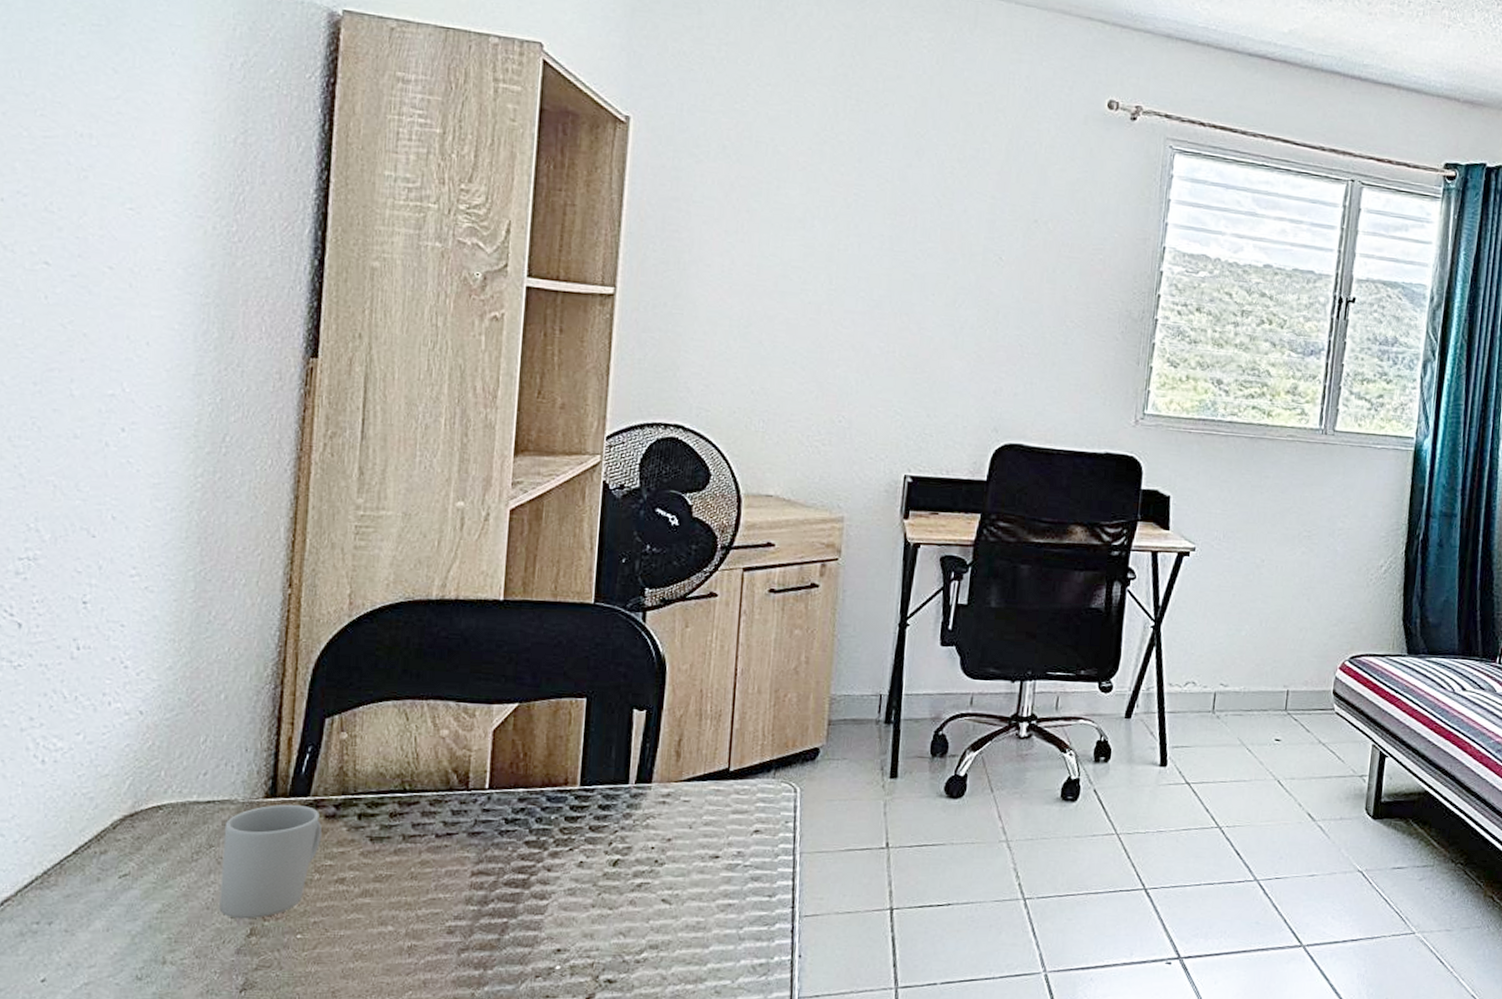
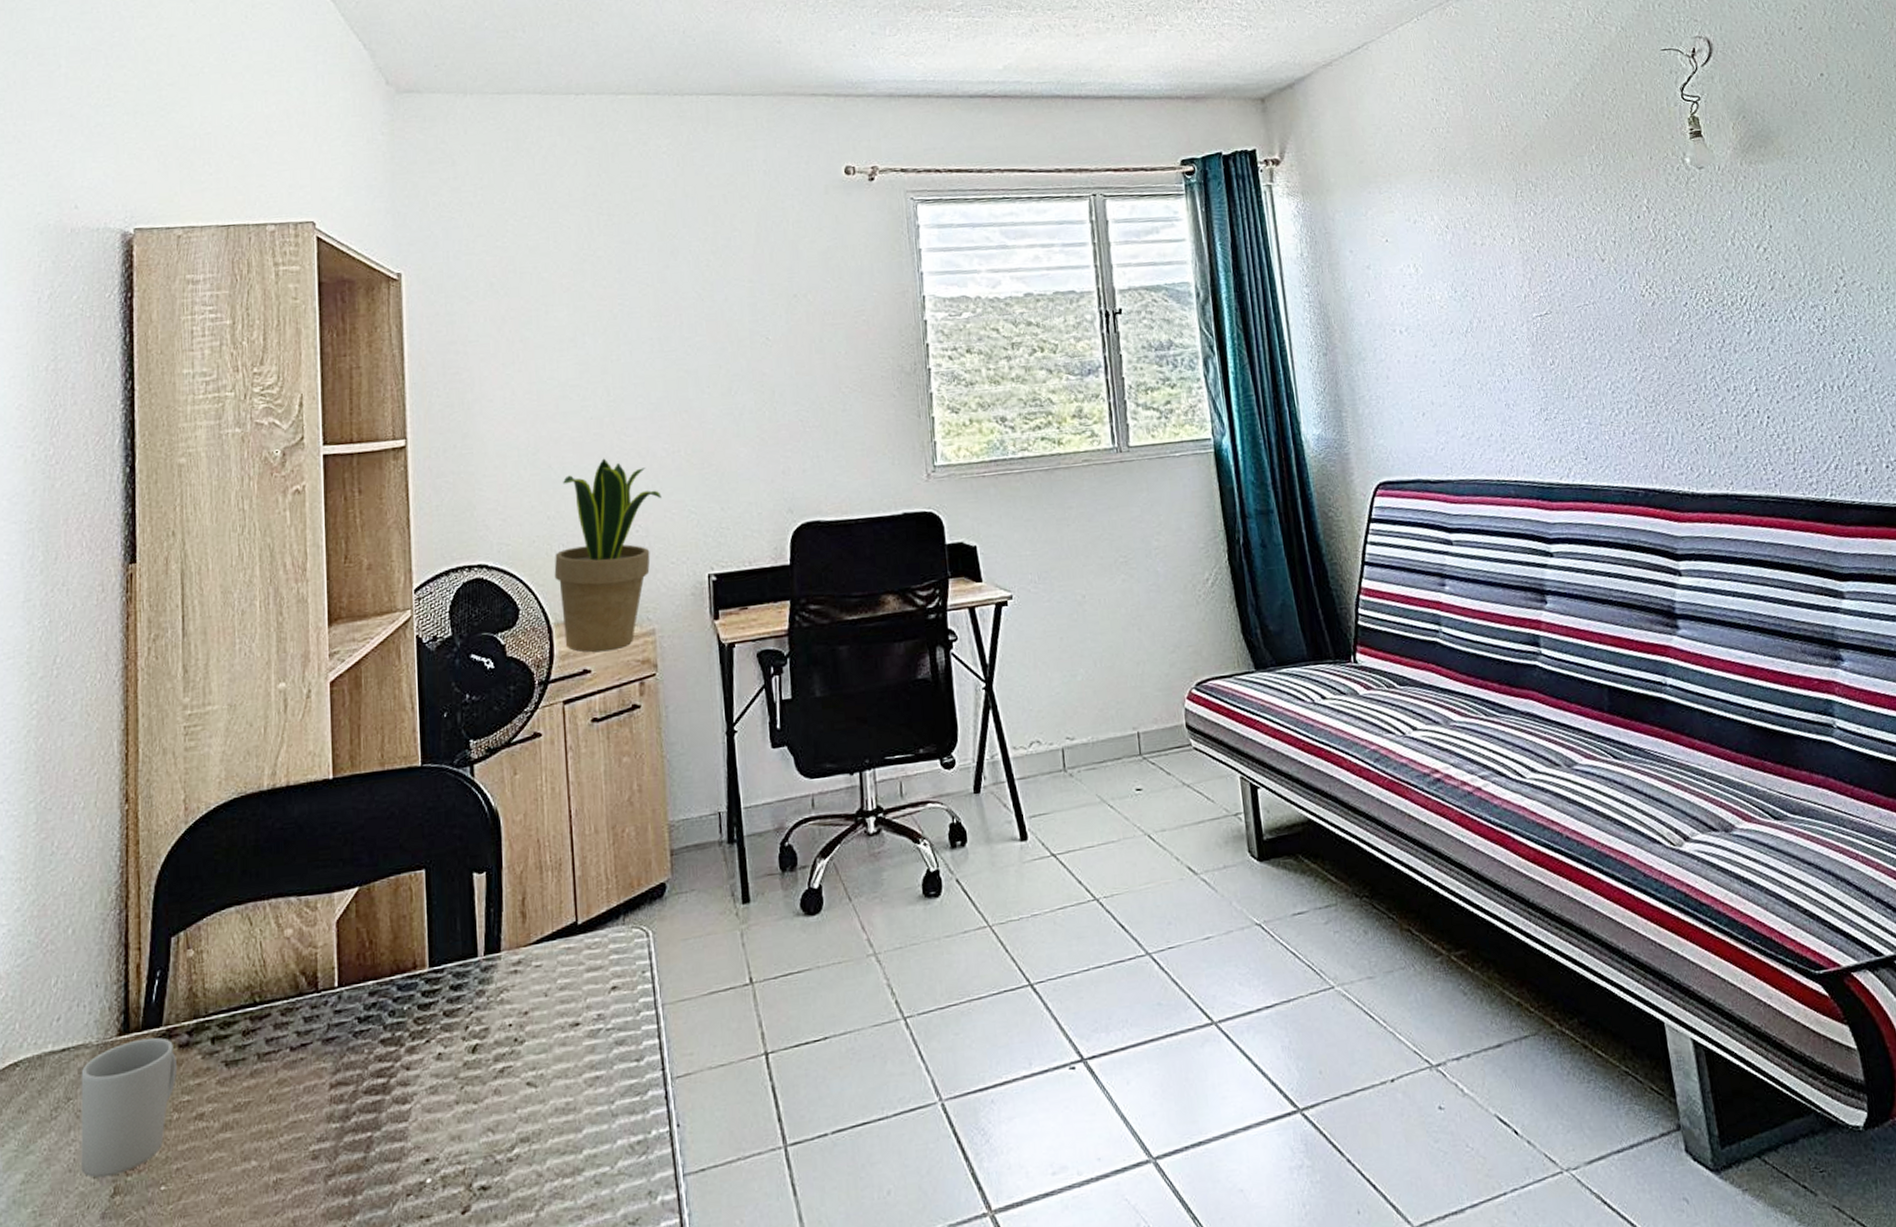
potted plant: none [750,344,870,529] -> present [554,458,662,652]

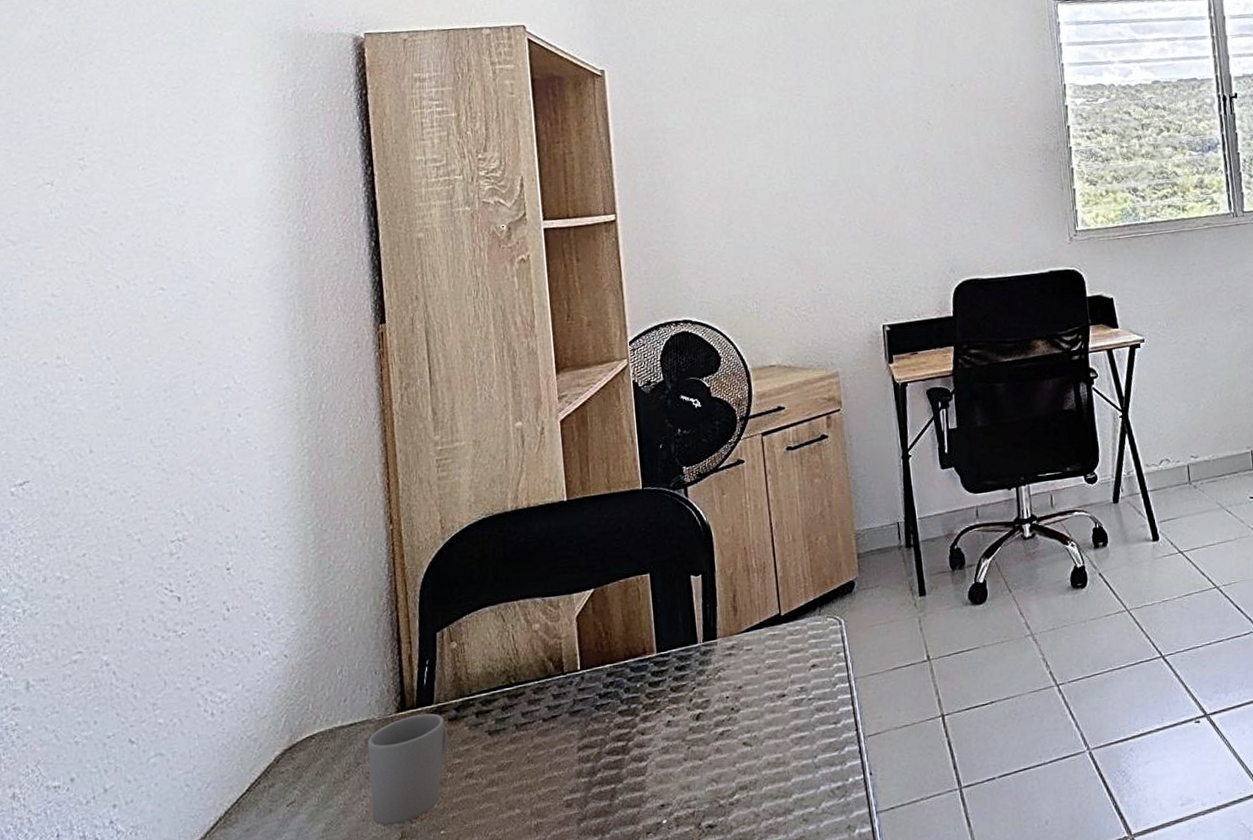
potted plant: present [554,458,662,652] -> none [749,228,841,392]

